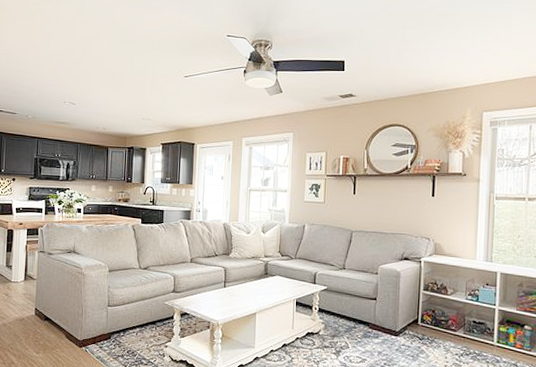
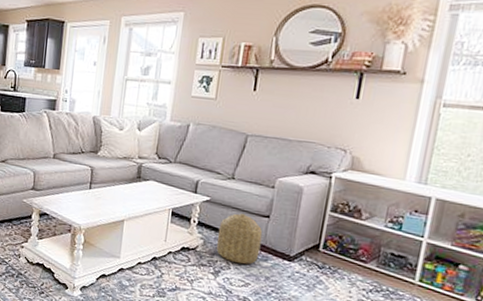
basket: none [335,298,372,343] -> present [216,213,263,265]

